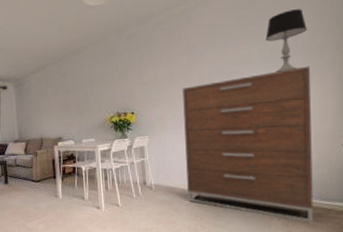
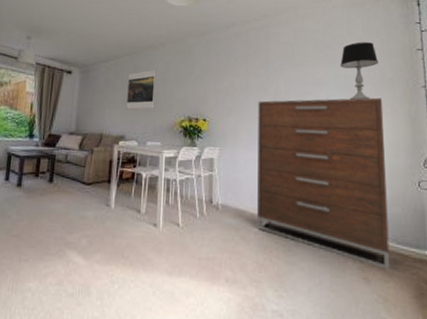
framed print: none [58,73,85,113] -> present [126,69,157,110]

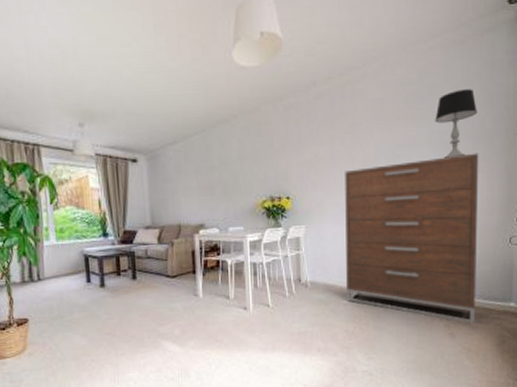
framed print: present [126,69,157,110] -> none [201,147,233,195]

